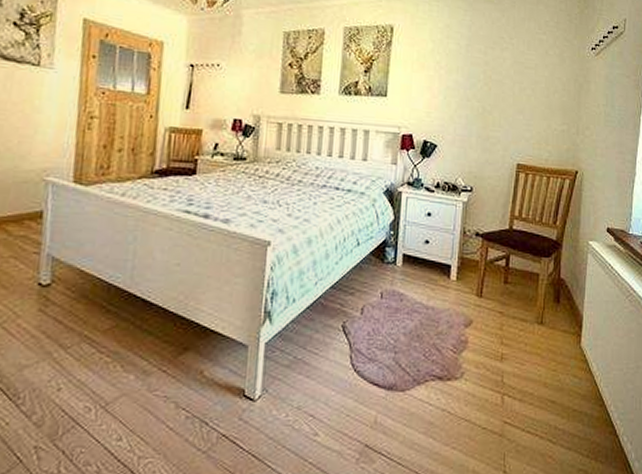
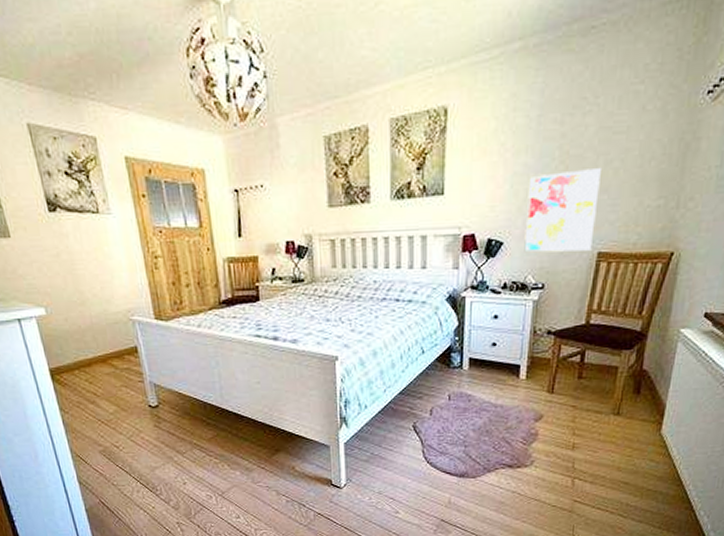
wall art: none [455,91,517,161] -> present [524,168,601,253]

